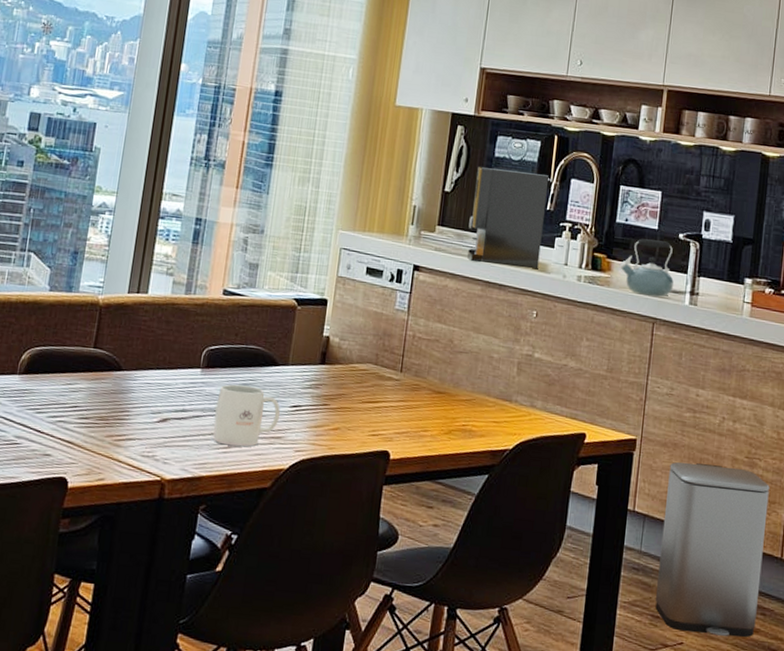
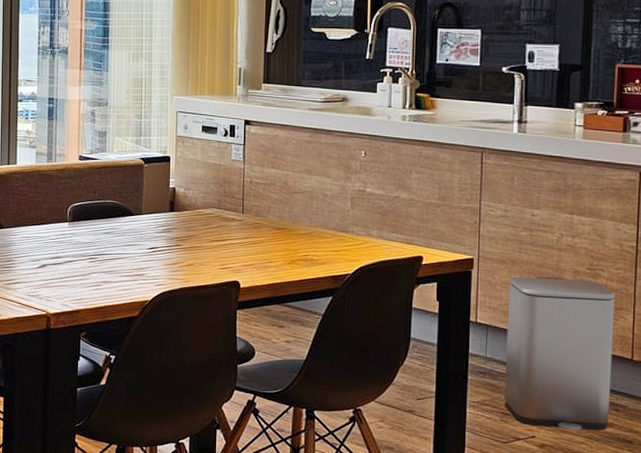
mug: present [213,384,280,447] -> none [84,233,139,284]
coffee machine: present [466,166,550,270] -> none [292,26,366,114]
kettle: present [619,238,674,297] -> none [443,76,500,128]

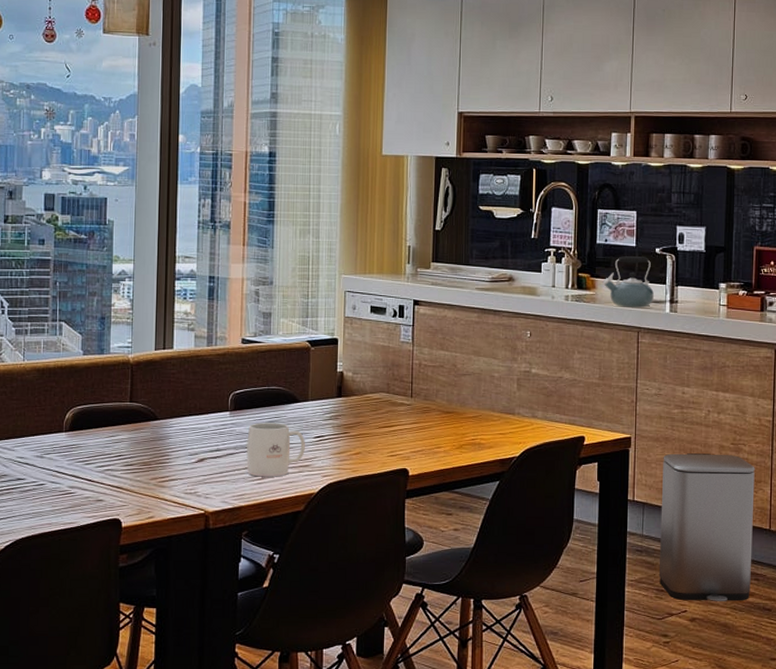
mug: none [84,233,139,284] -> present [246,422,305,477]
kettle: none [443,76,500,128] -> present [602,256,654,308]

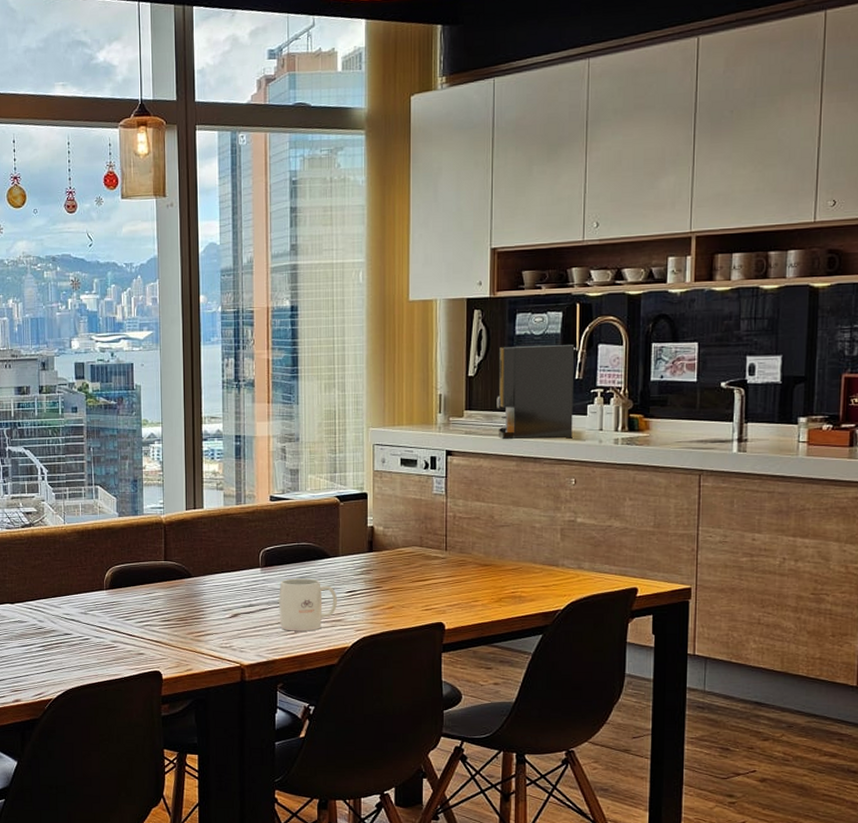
coffee machine: none [461,203,531,294] -> present [497,343,575,440]
kettle: present [602,256,654,308] -> none [657,392,718,449]
pedal bin: present [658,453,755,602] -> none [723,605,840,763]

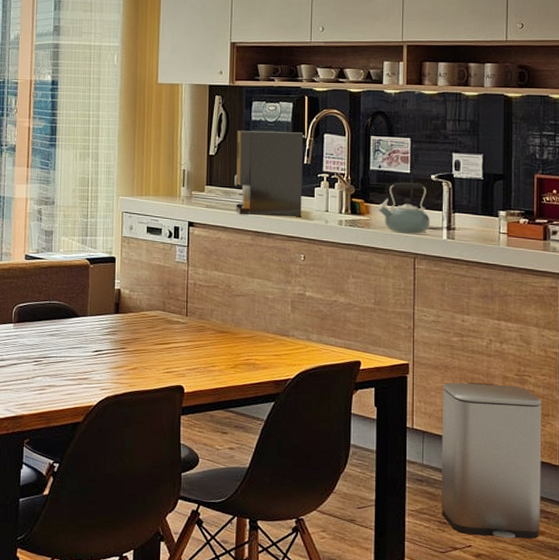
mug: present [279,578,337,632] -> none [29,335,84,388]
kettle: none [657,392,718,449] -> present [377,182,430,234]
pedal bin: none [723,605,840,763] -> present [440,382,542,539]

